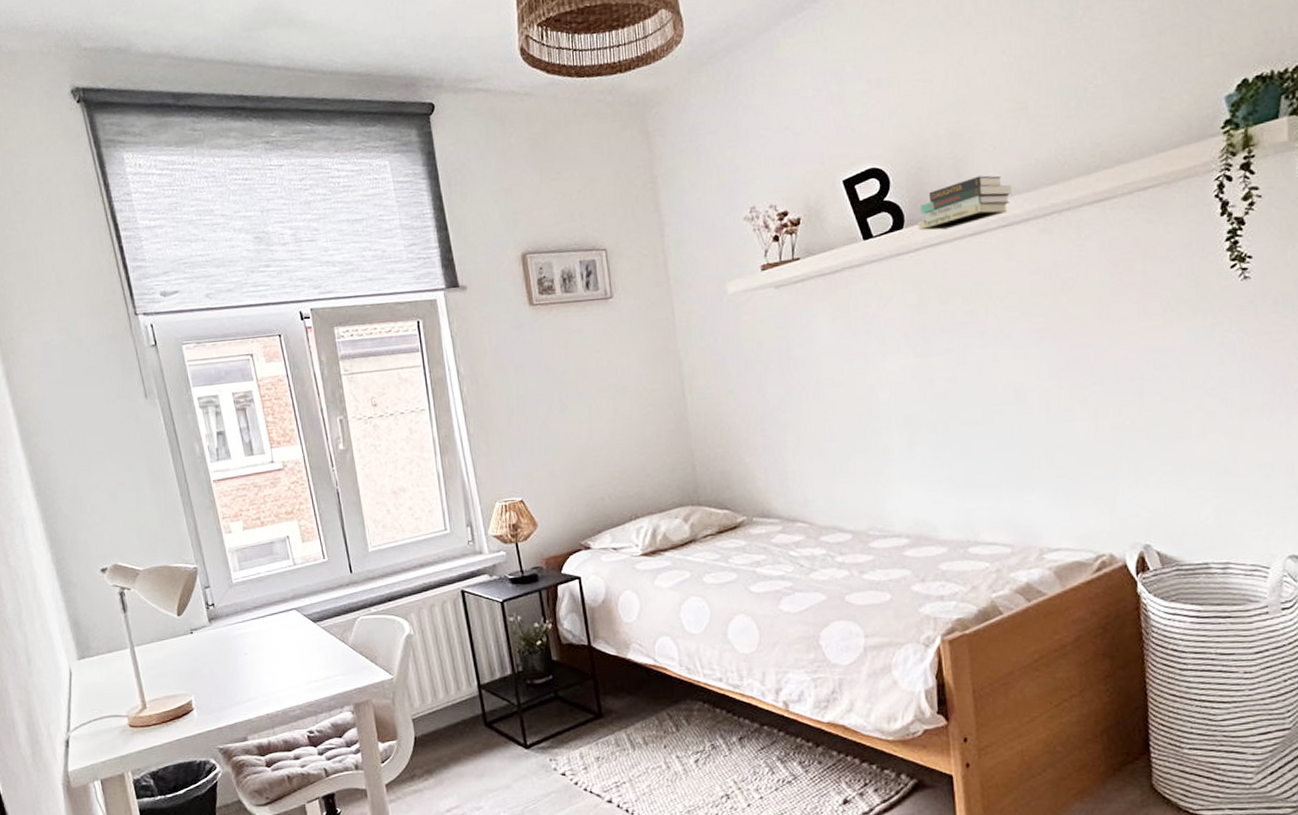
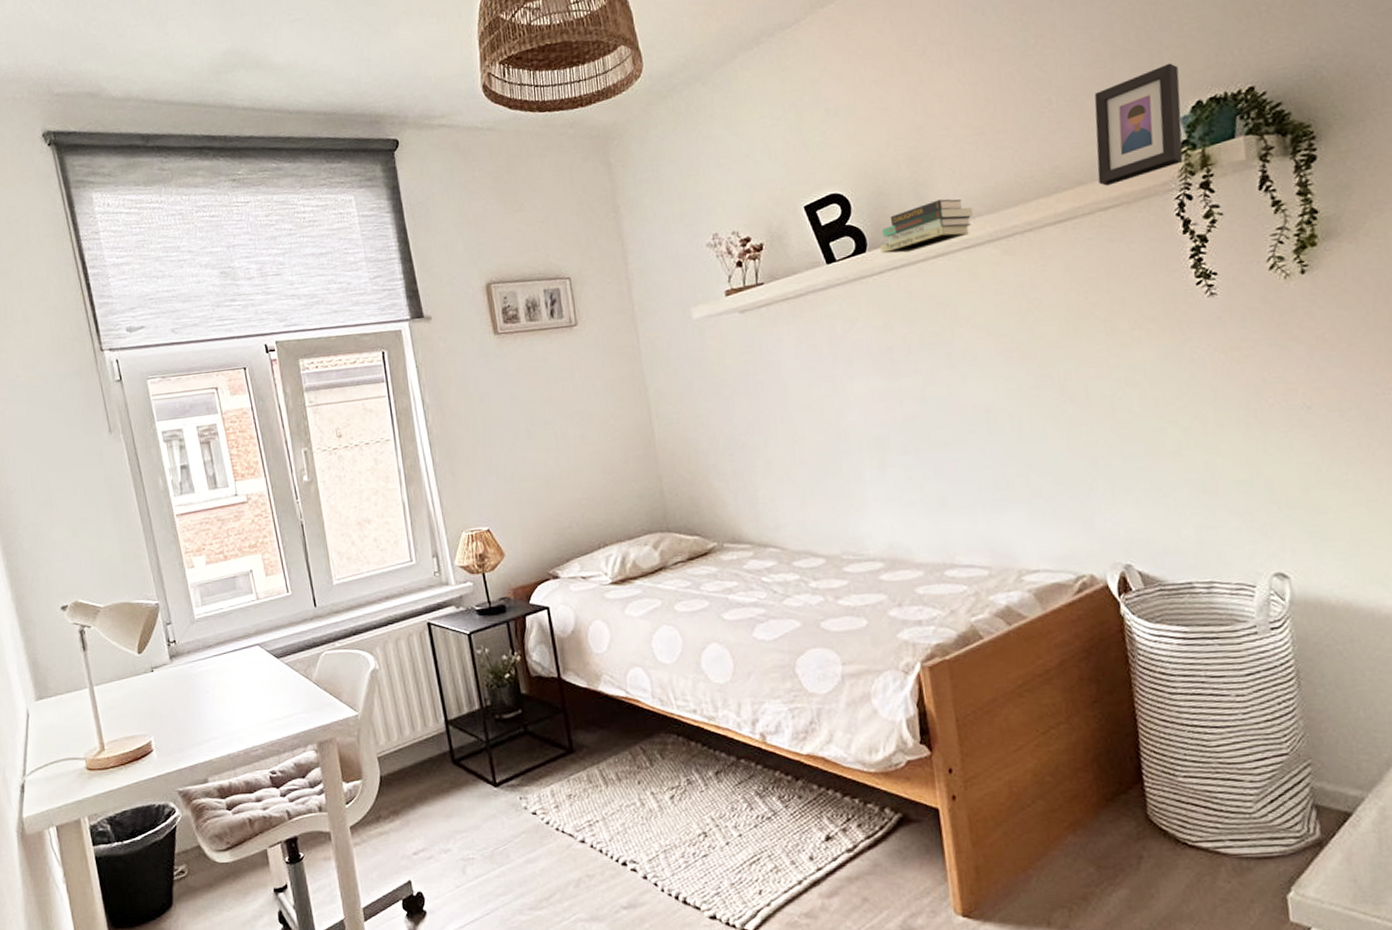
picture frame: none [1139,39,1227,165] -> present [1094,63,1183,186]

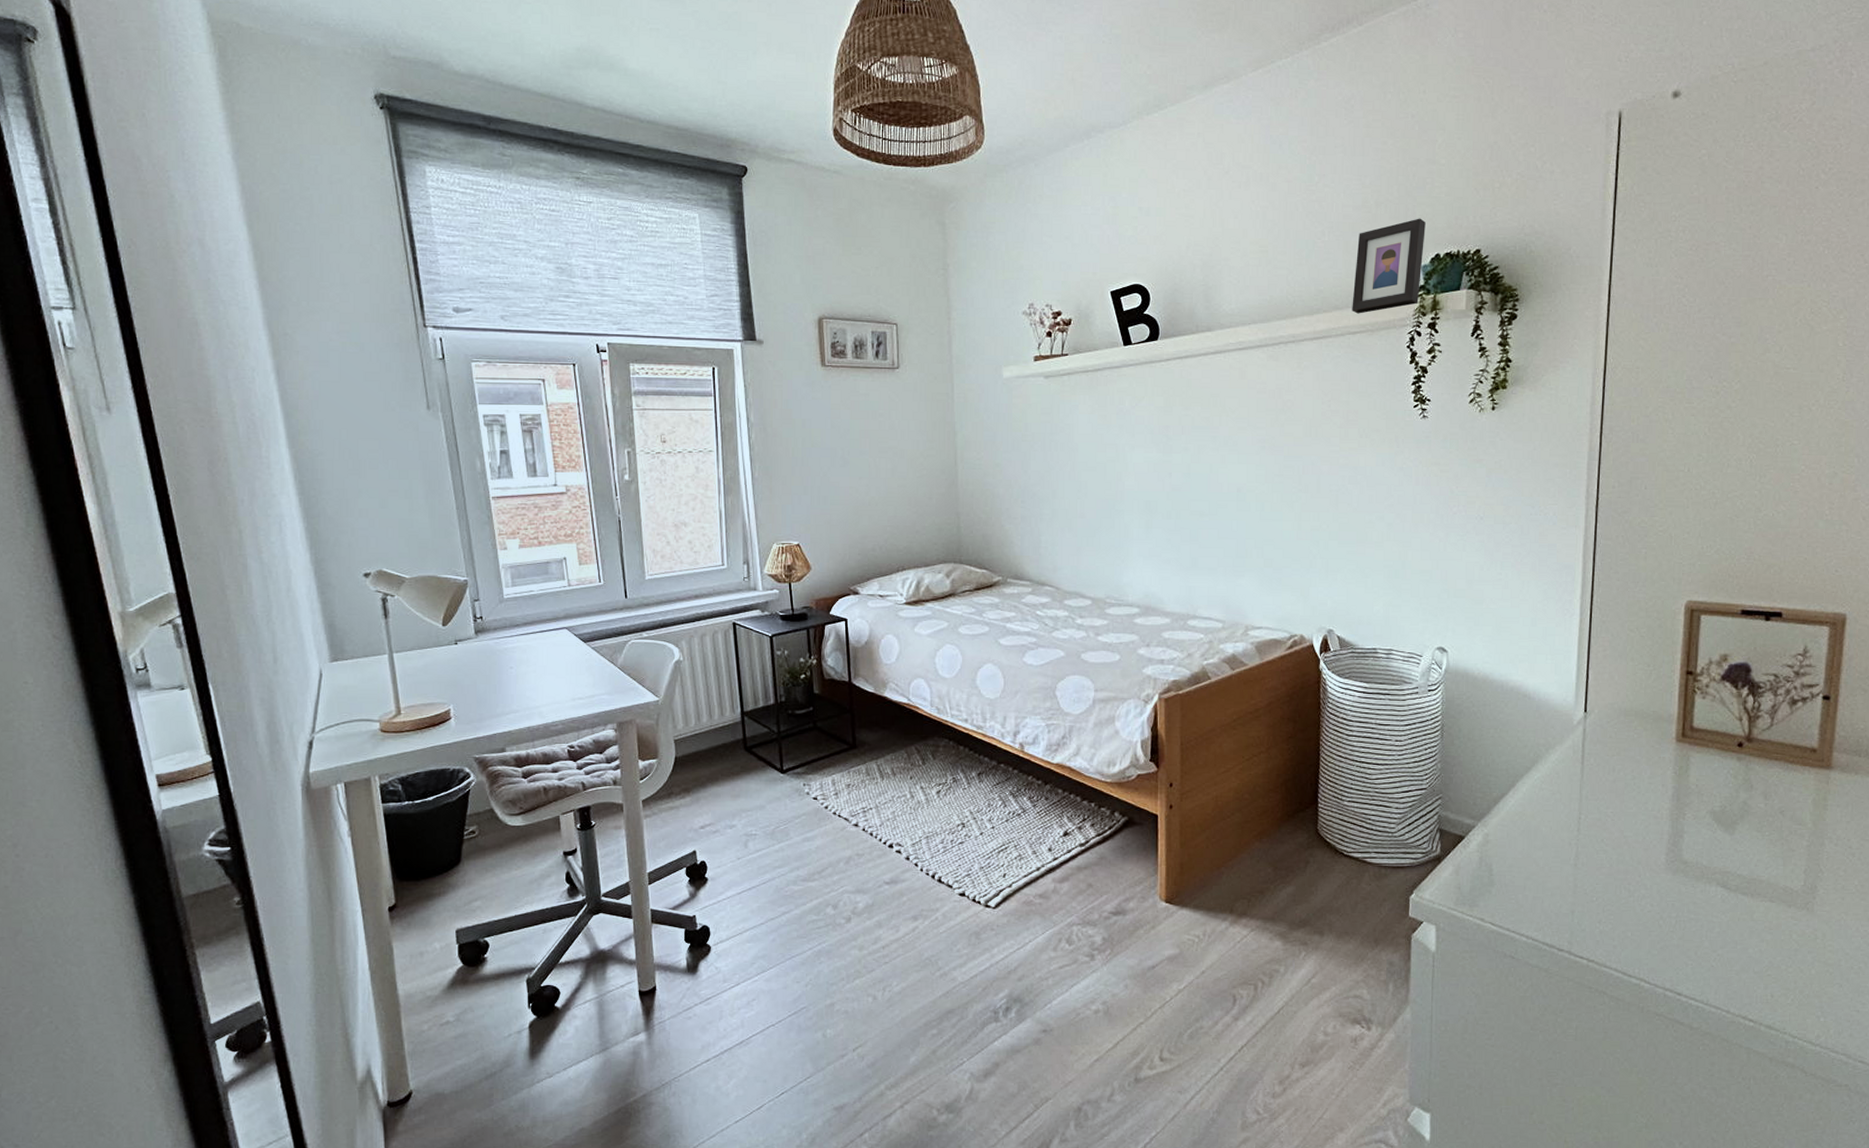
books: present [880,199,974,254] -> none [1170,304,1250,346]

